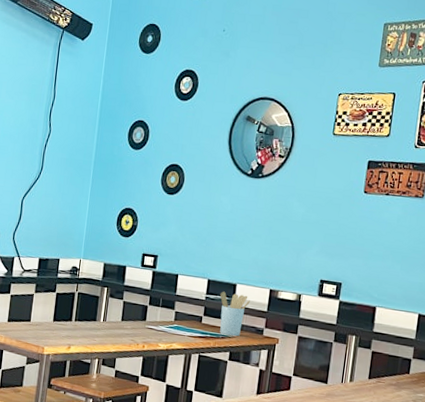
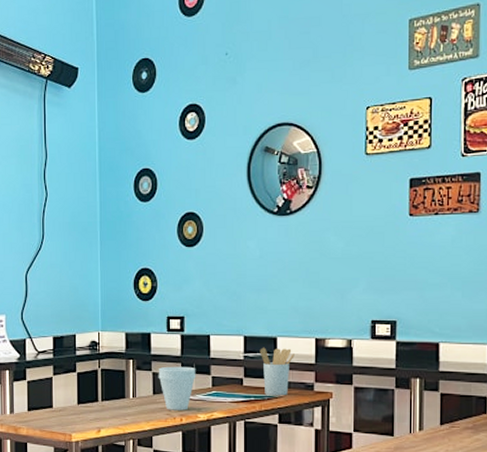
cup: none [128,297,162,339] -> present [158,366,196,412]

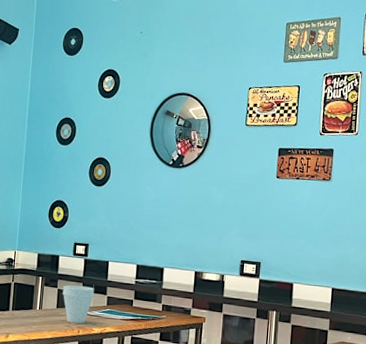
utensil holder: present [260,347,294,396] -> none [148,275,177,318]

